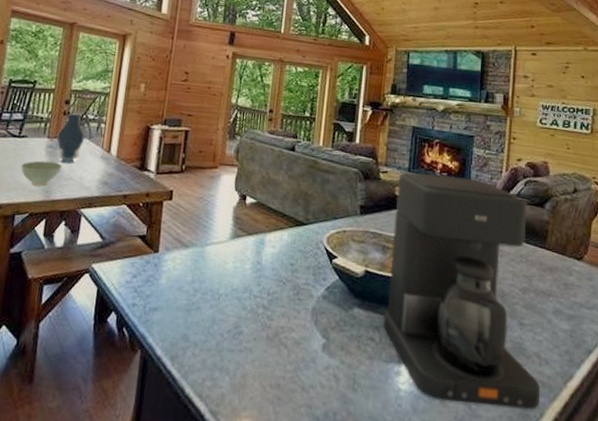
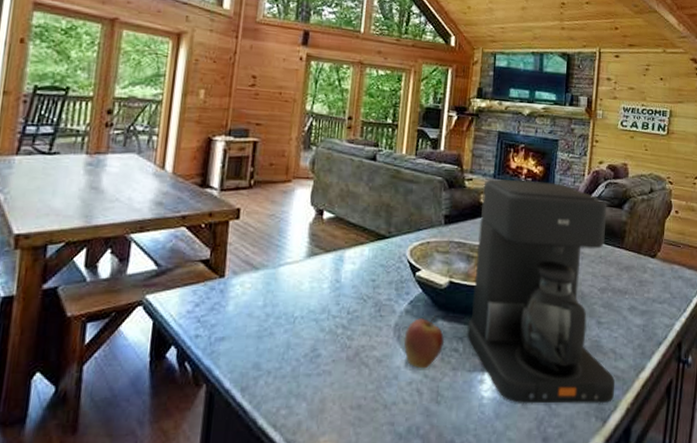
bowl: present [21,160,62,186] -> none [53,180,105,211]
vase: present [56,113,85,163] -> none [97,124,133,183]
fruit: none [321,303,361,355] -> present [403,316,445,369]

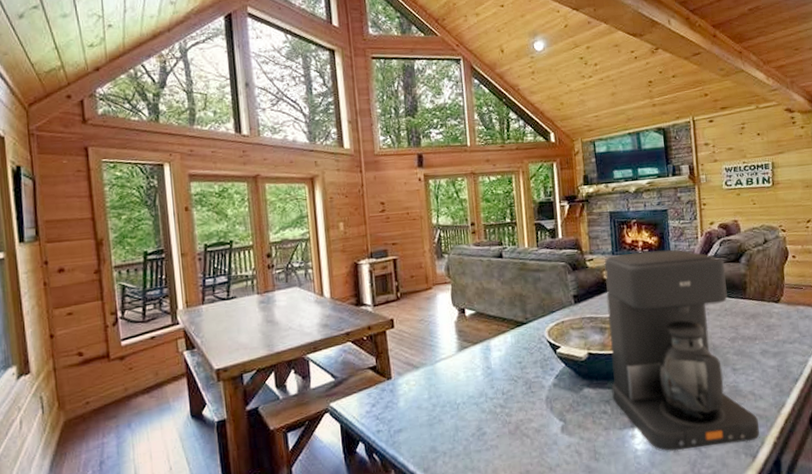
fruit: present [403,316,445,369] -> none [556,385,594,433]

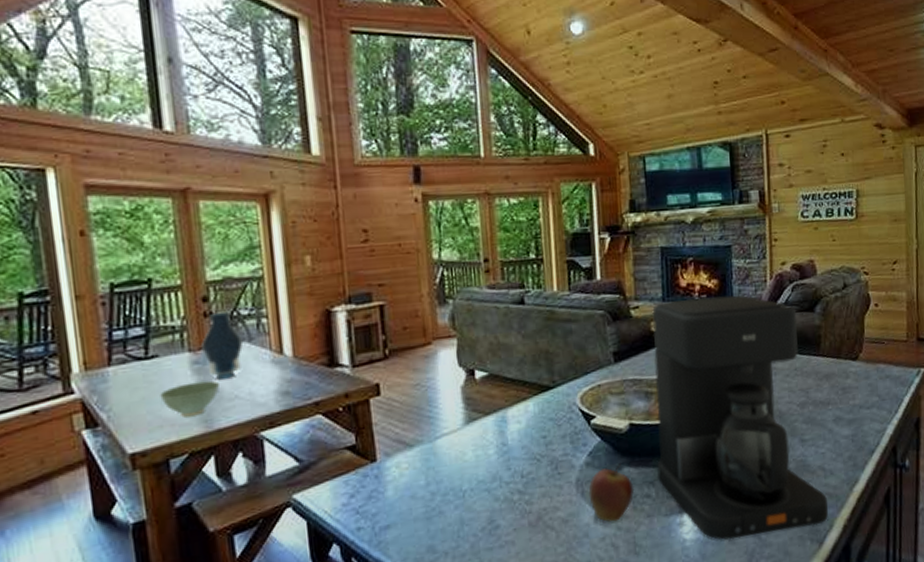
bowl: none [237,315,278,343] -> present [160,380,219,418]
vase: none [266,264,295,315] -> present [201,311,243,380]
fruit: none [556,385,594,433] -> present [588,463,635,522]

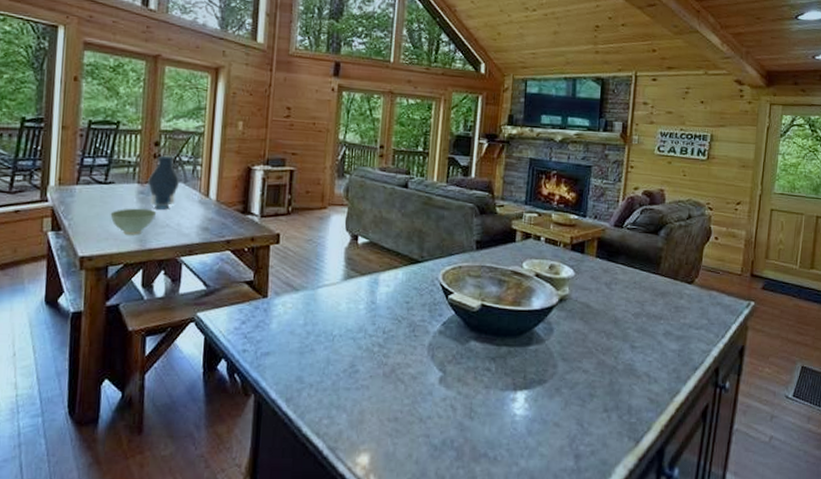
fruit: present [588,463,635,522] -> none [437,337,478,387]
coffee maker: present [652,294,828,540] -> none [499,205,649,425]

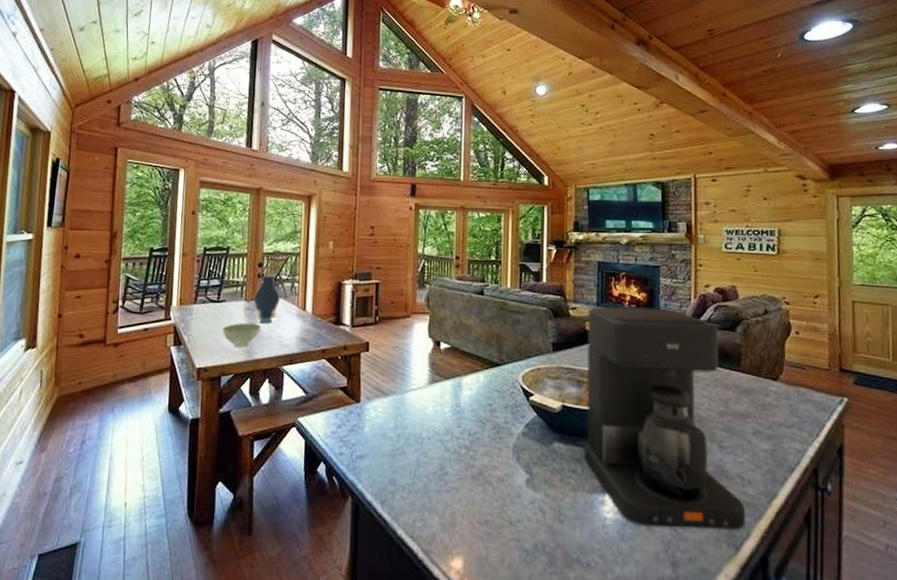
coffee maker: none [499,205,649,425] -> present [584,306,746,531]

